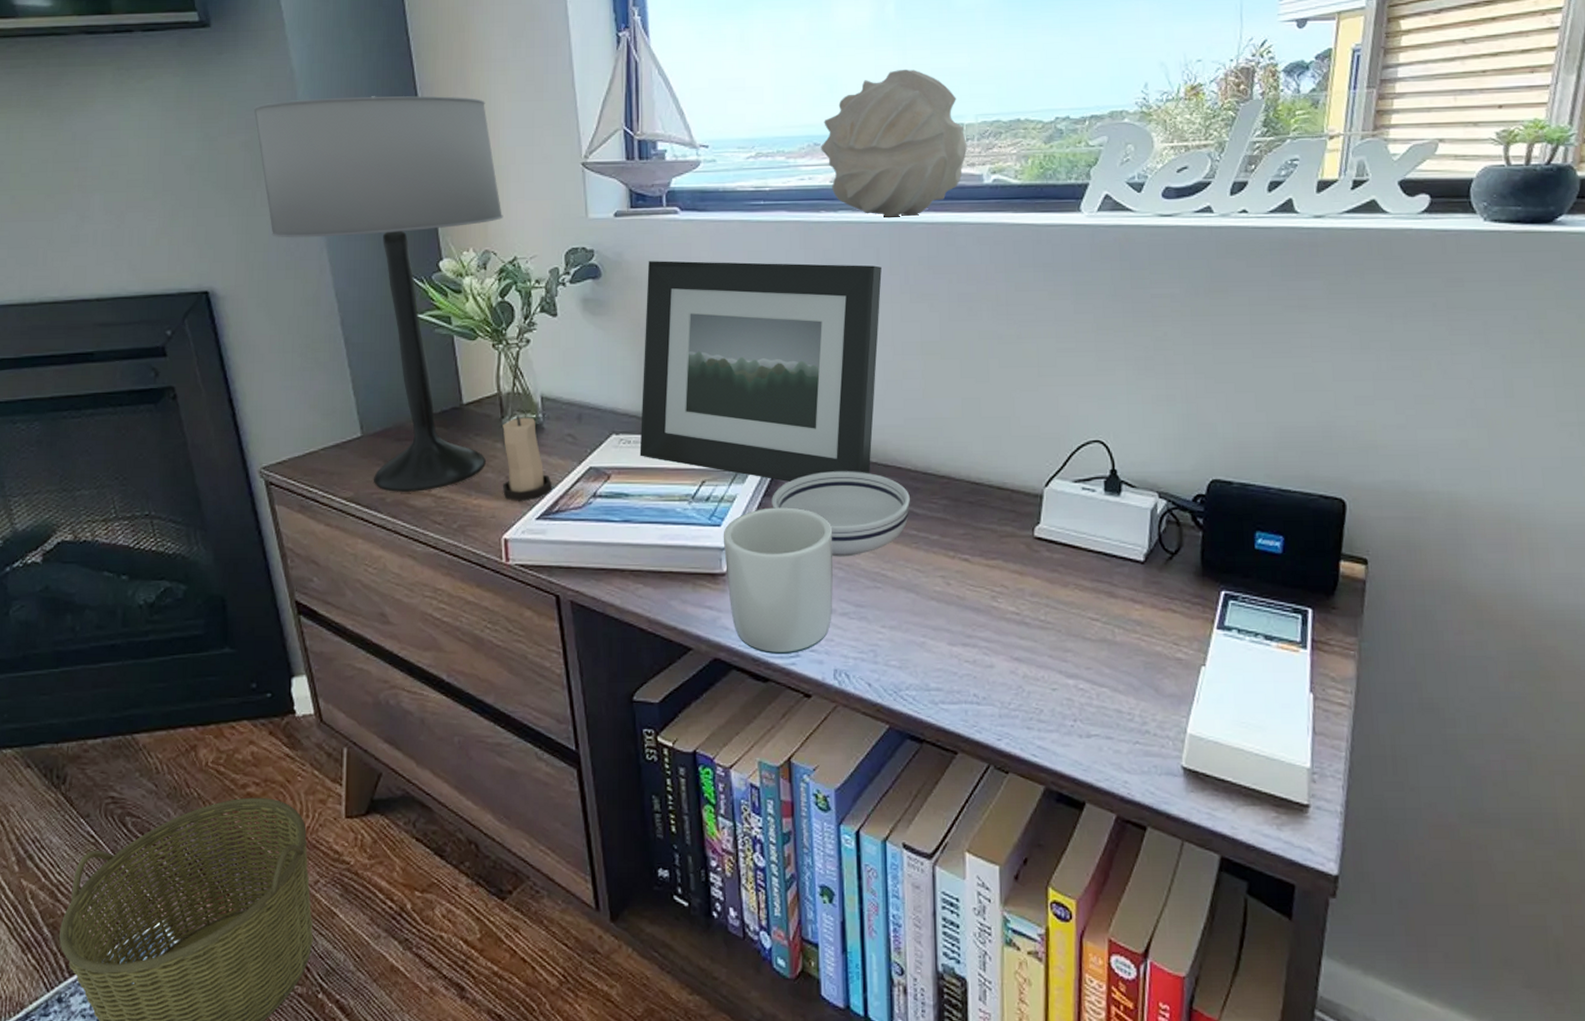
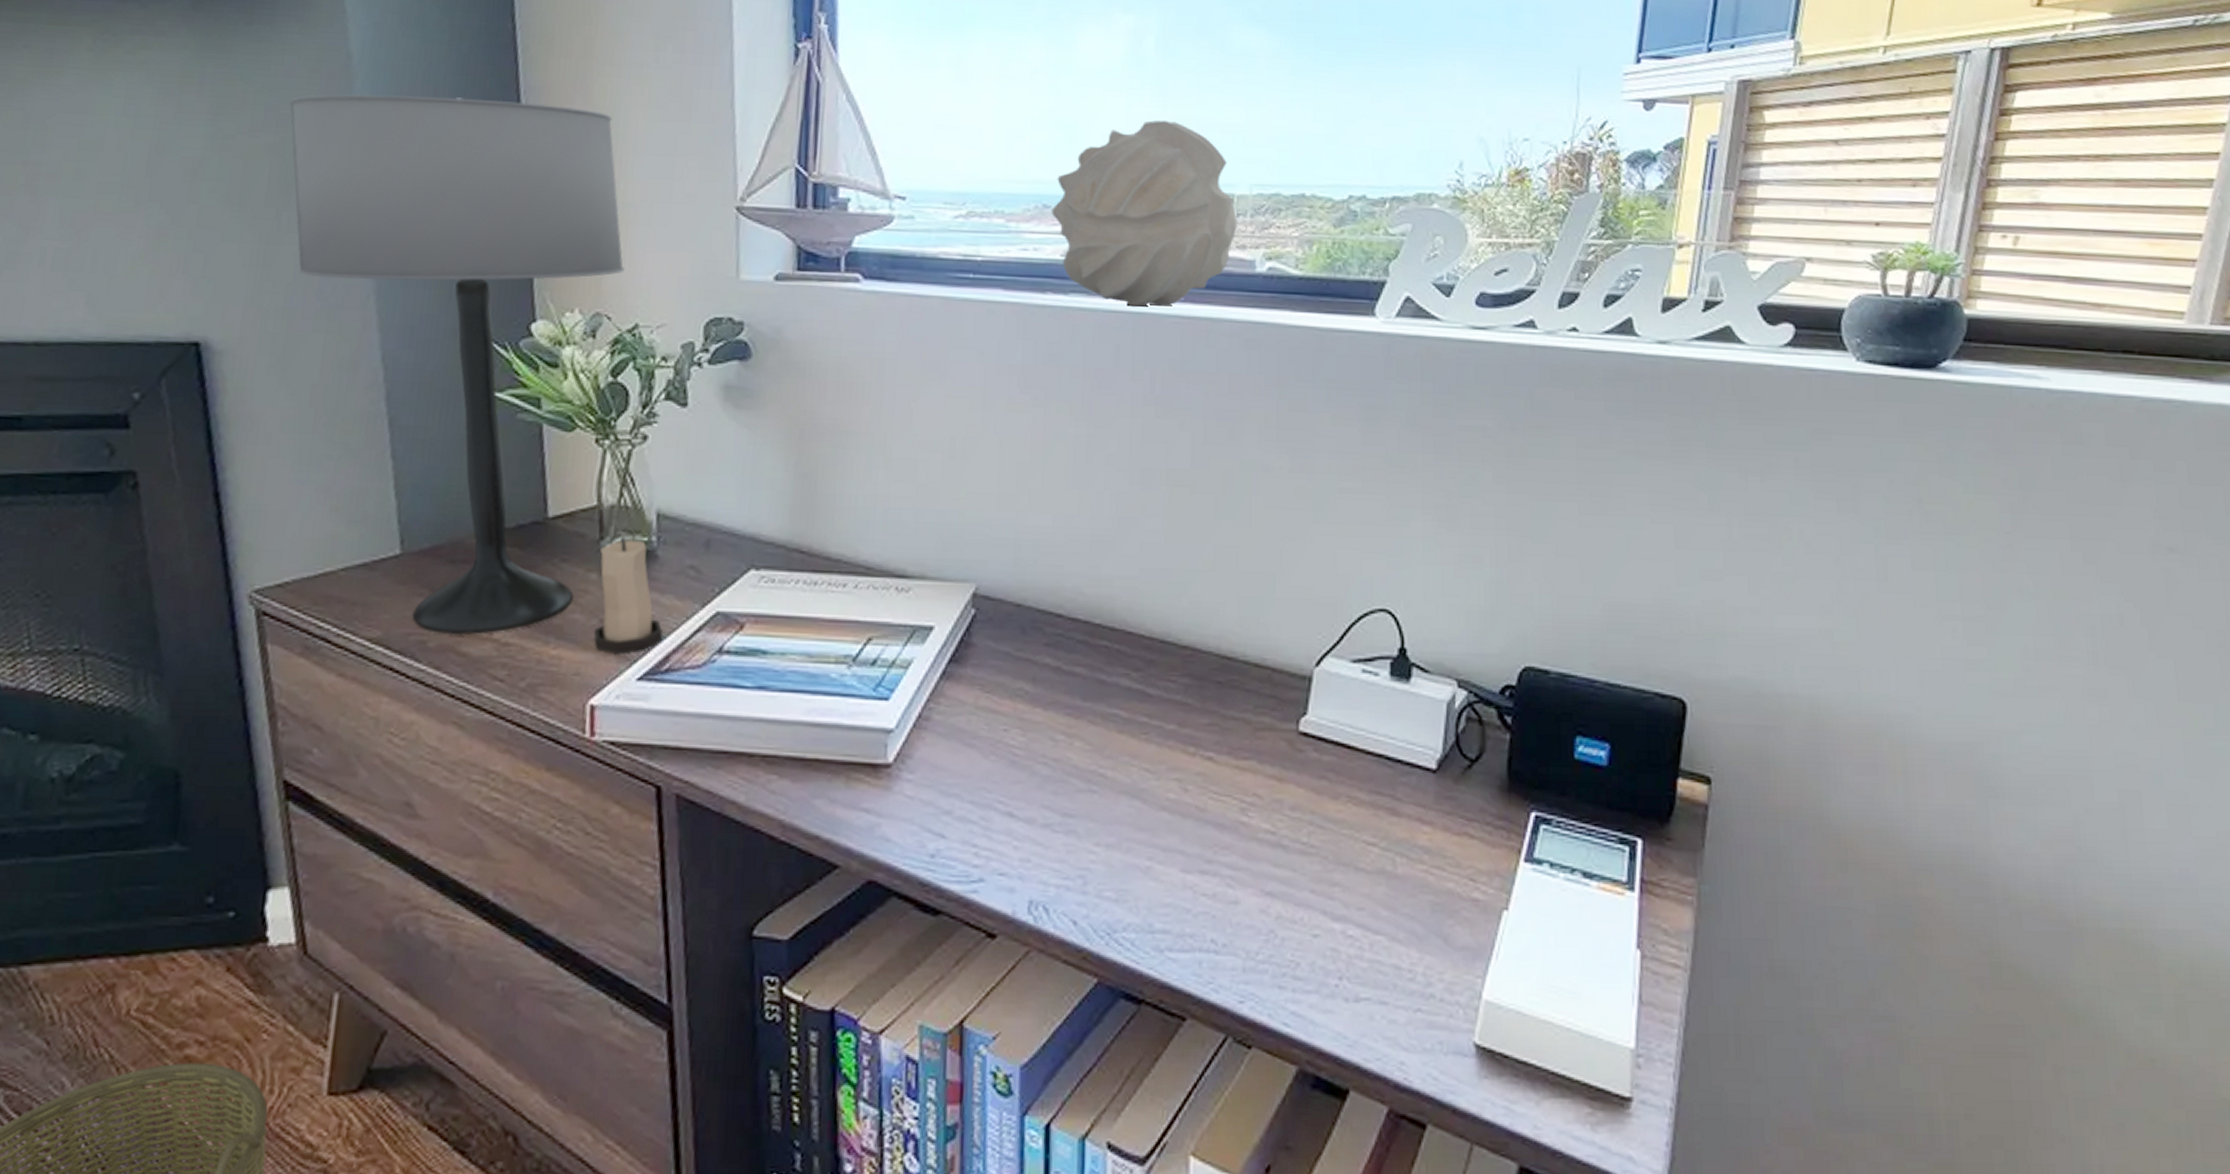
picture frame: present [639,261,882,482] -> none [786,341,1121,644]
mug: present [723,507,833,655] -> none [890,678,1038,878]
bowl: present [772,471,910,557] -> none [959,633,1141,749]

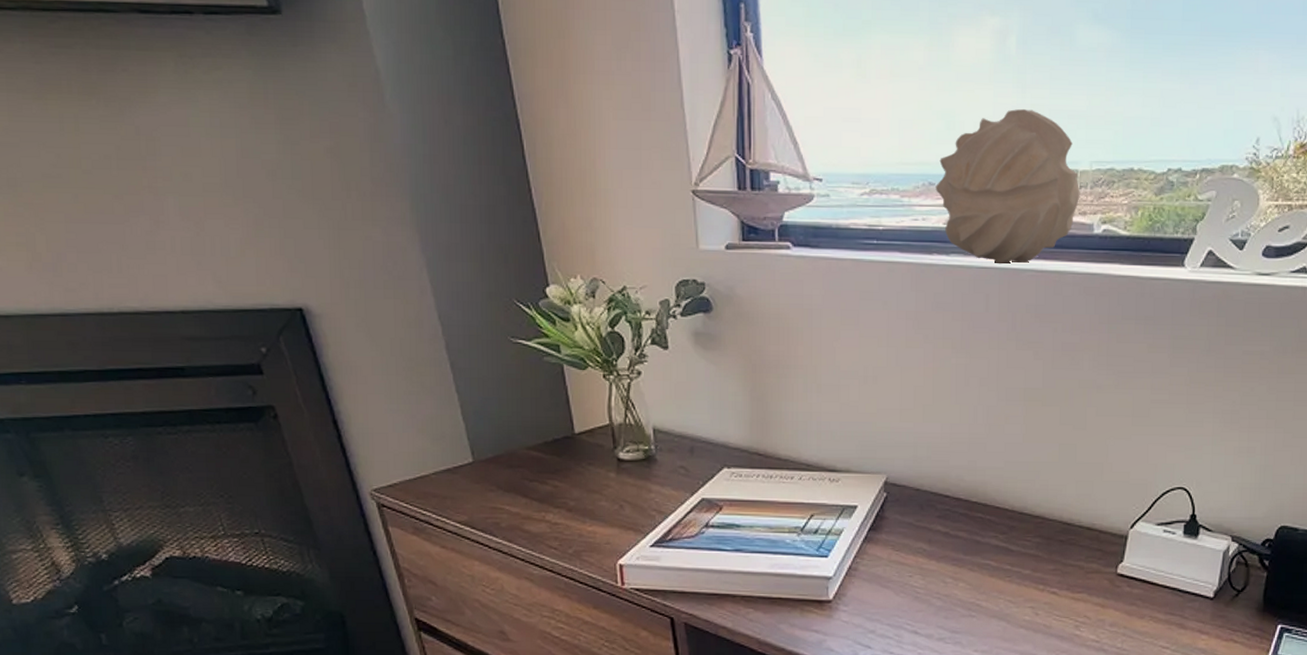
table lamp: present [289,94,625,635] -> none [337,104,611,517]
candle: present [594,536,663,654] -> none [615,446,665,529]

